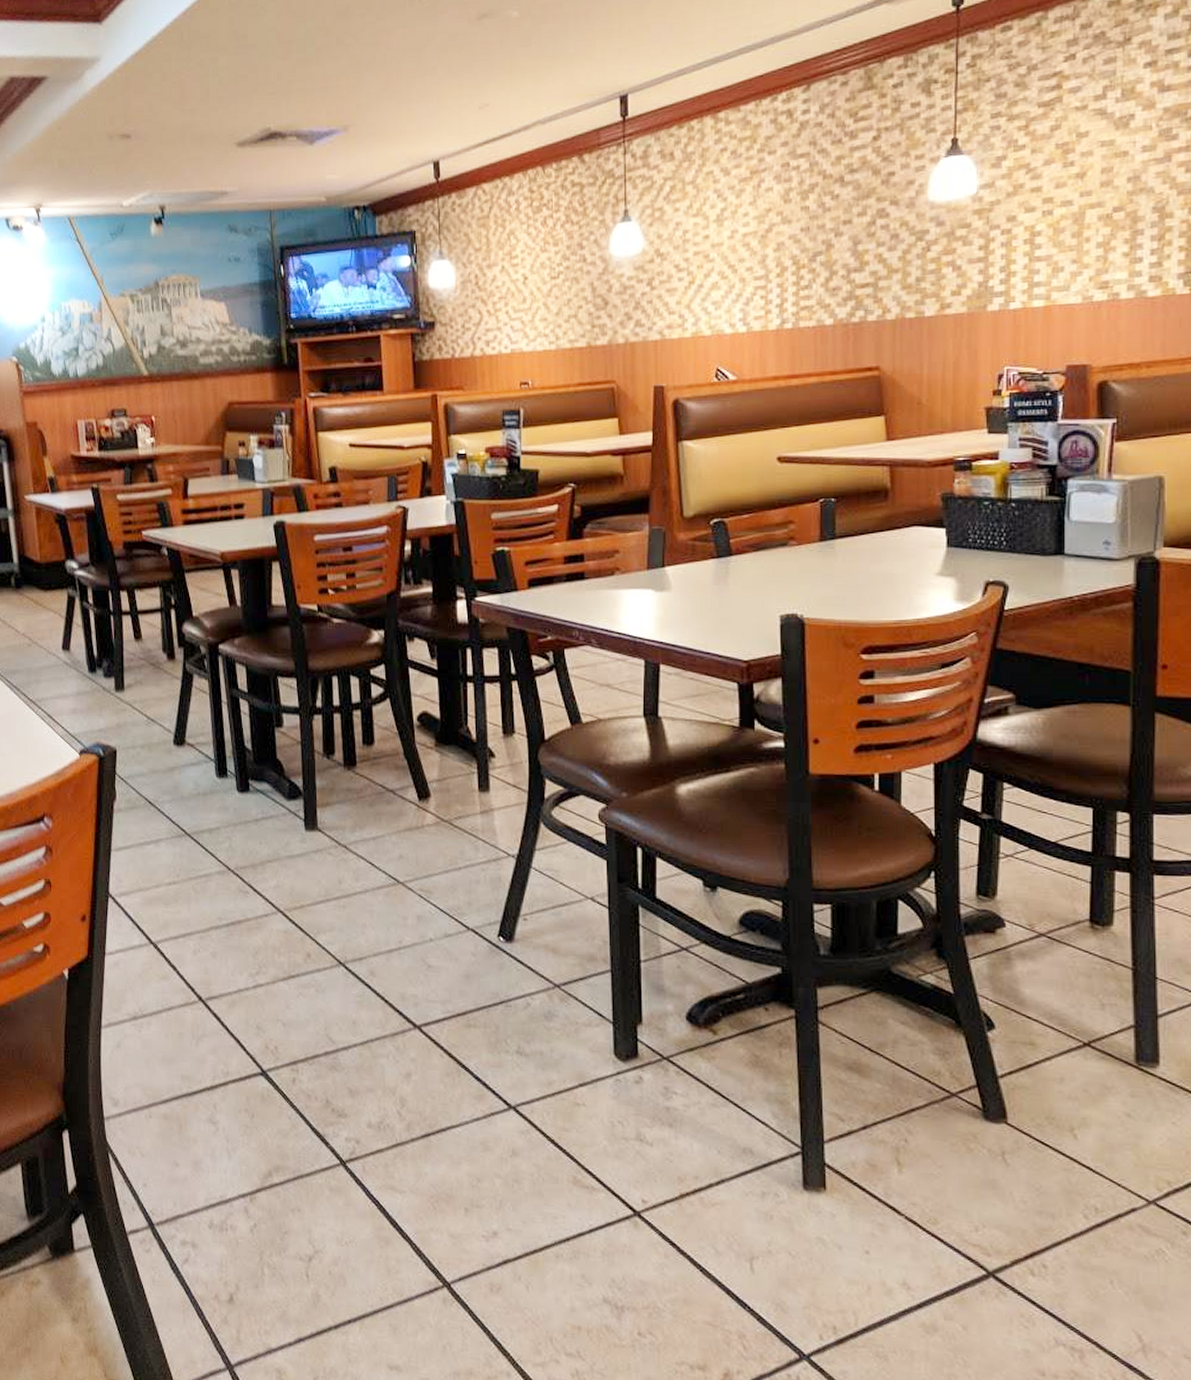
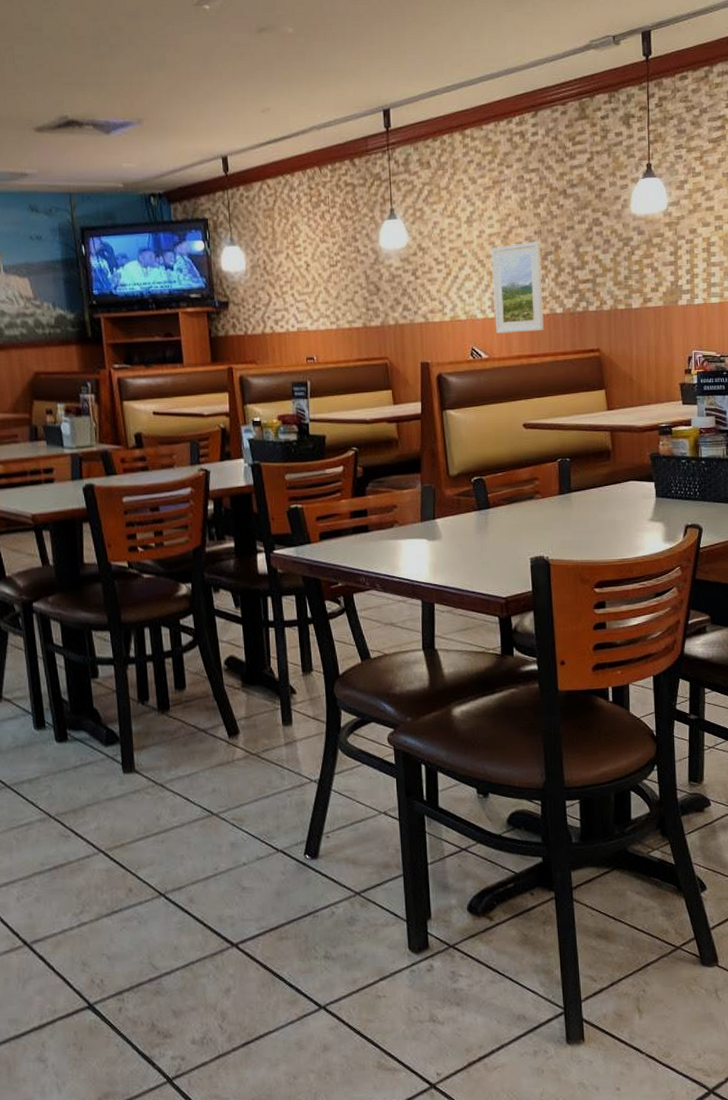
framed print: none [746,240,808,351] -> present [492,241,544,334]

